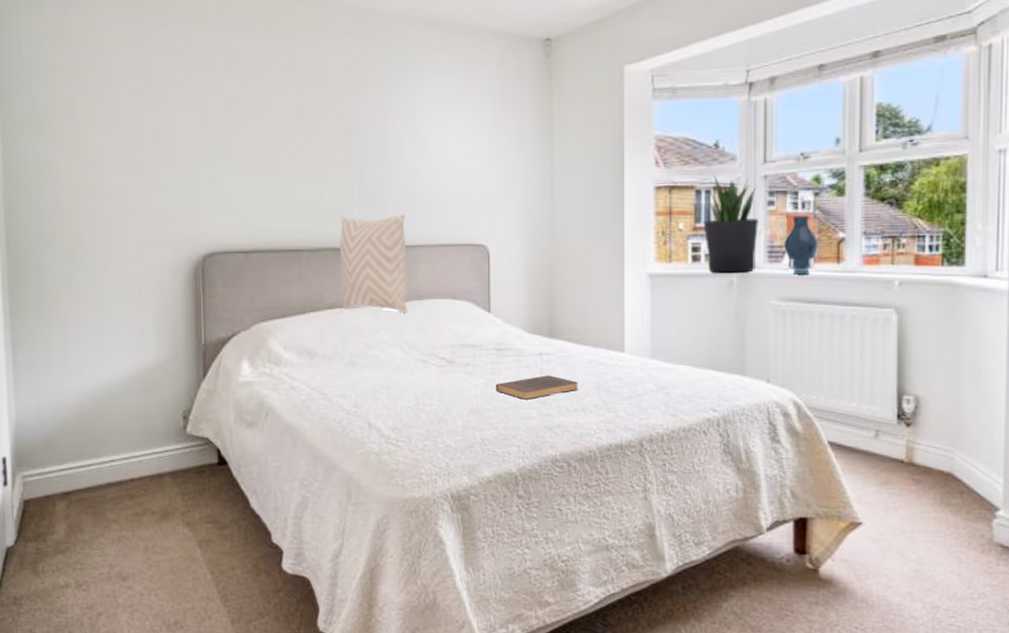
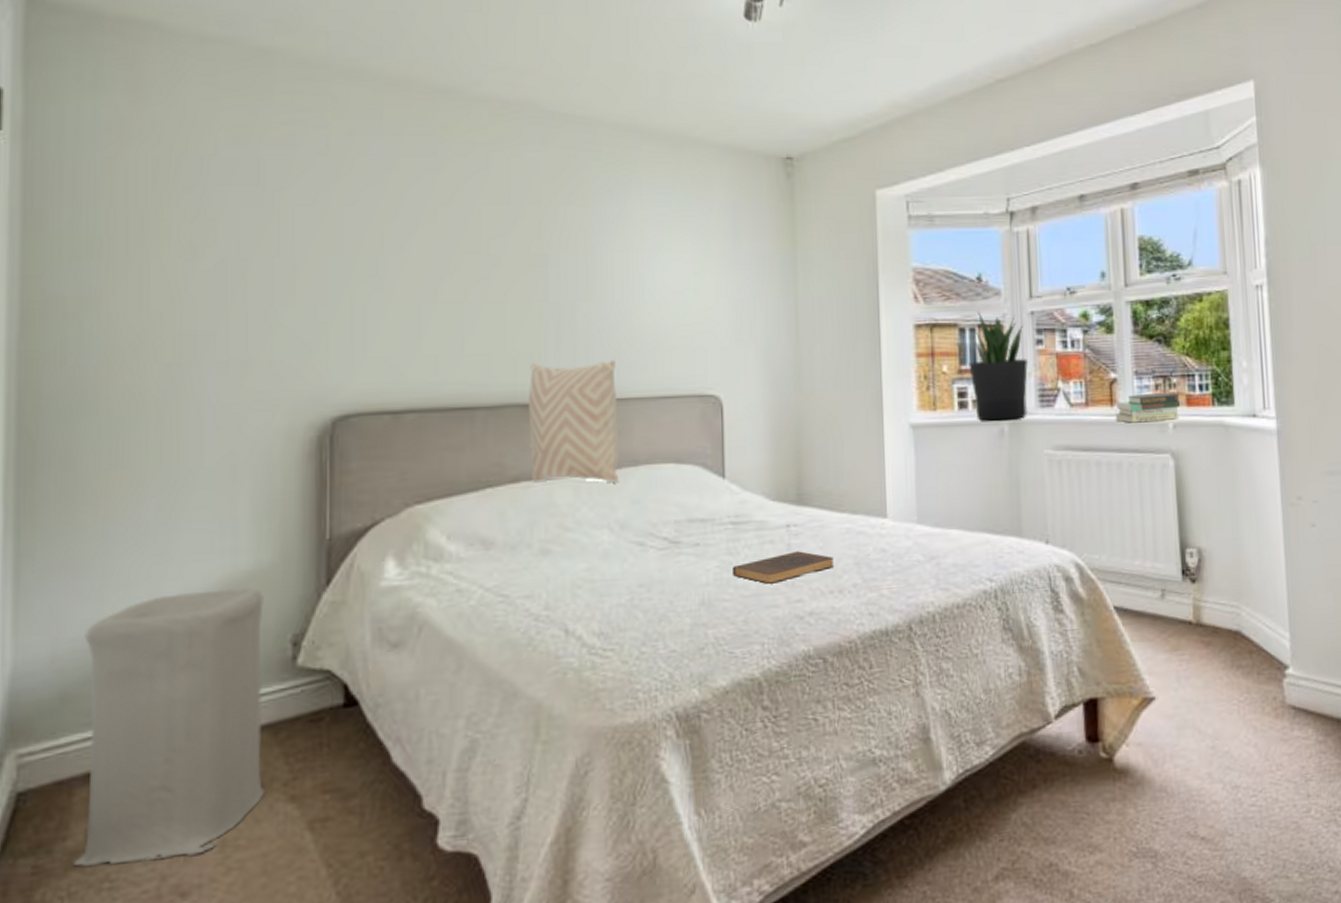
laundry basket: none [56,374,170,554] -> present [73,586,265,867]
vase: present [783,215,818,275] -> none [1055,354,1091,420]
books: none [841,252,907,279] -> present [1115,392,1180,423]

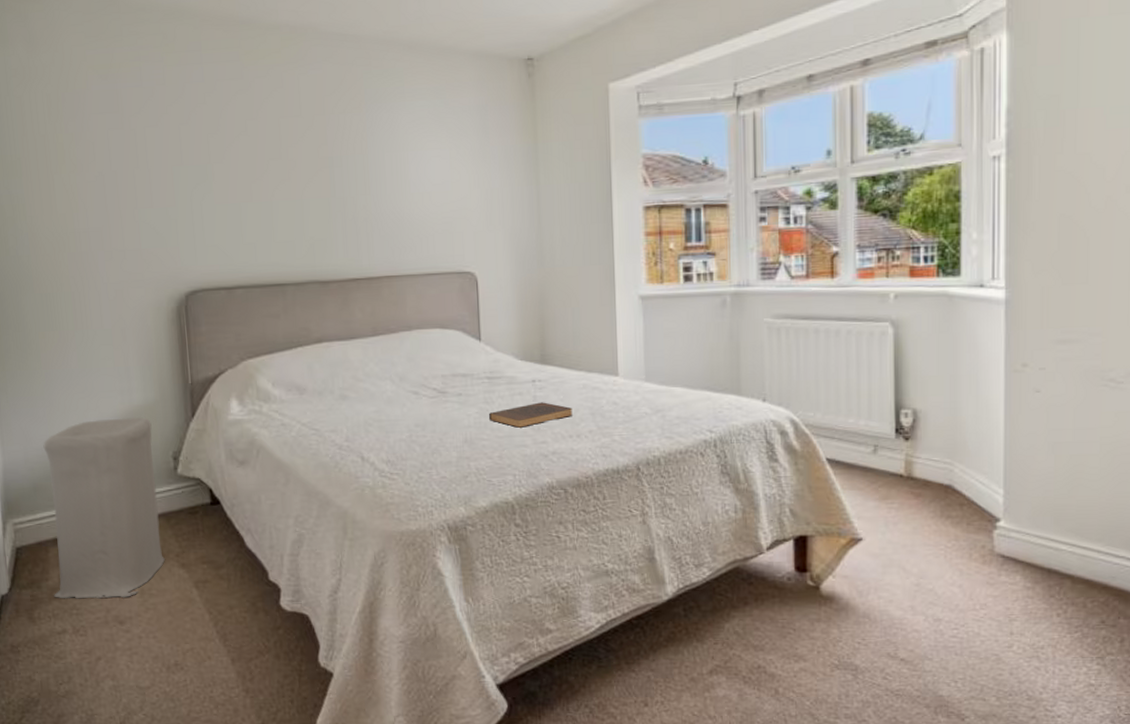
pillow: present [528,360,619,482] -> none [324,244,397,343]
planter: present [969,310,1029,422] -> none [694,191,752,293]
books: present [1115,392,1180,423] -> none [835,264,902,294]

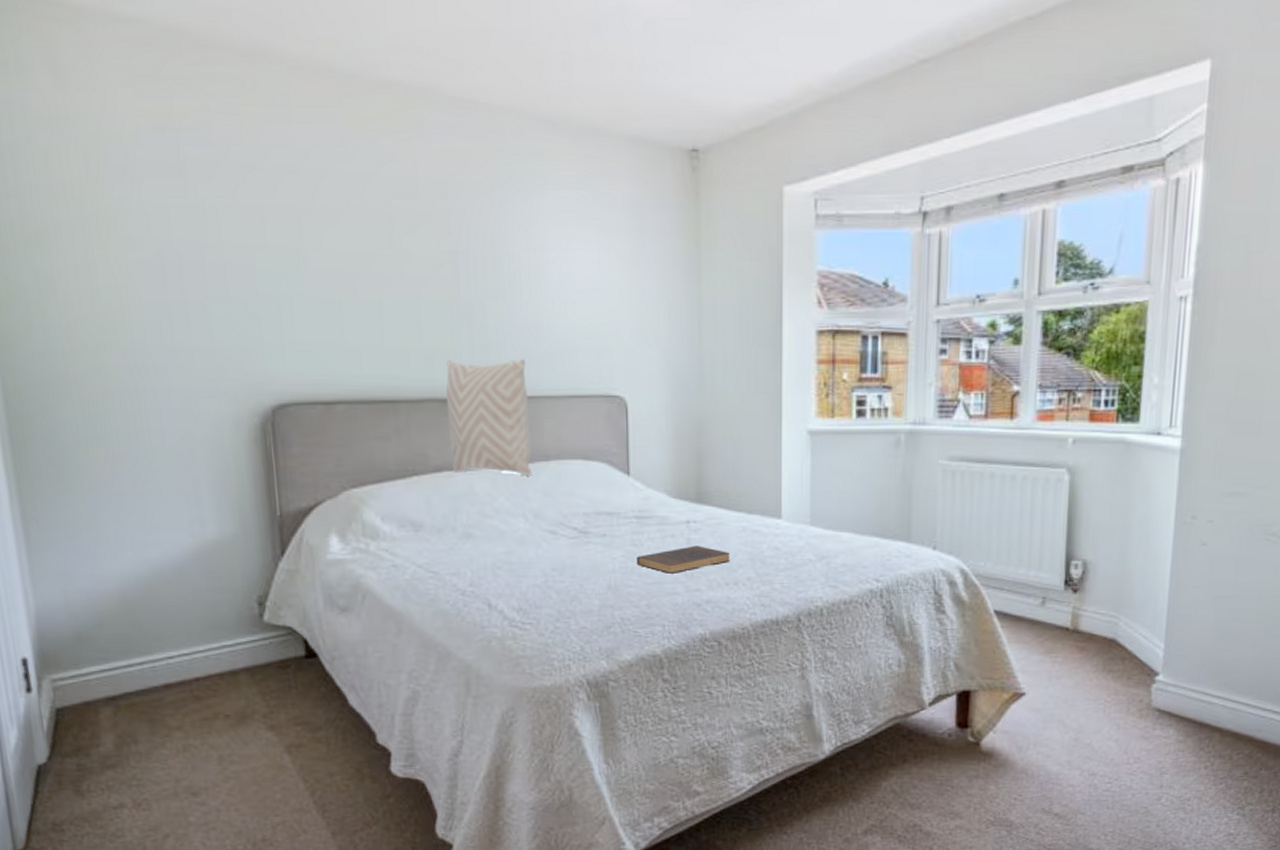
laundry basket: present [43,416,165,599] -> none [88,553,249,768]
pillow: none [324,244,397,343] -> present [445,359,532,475]

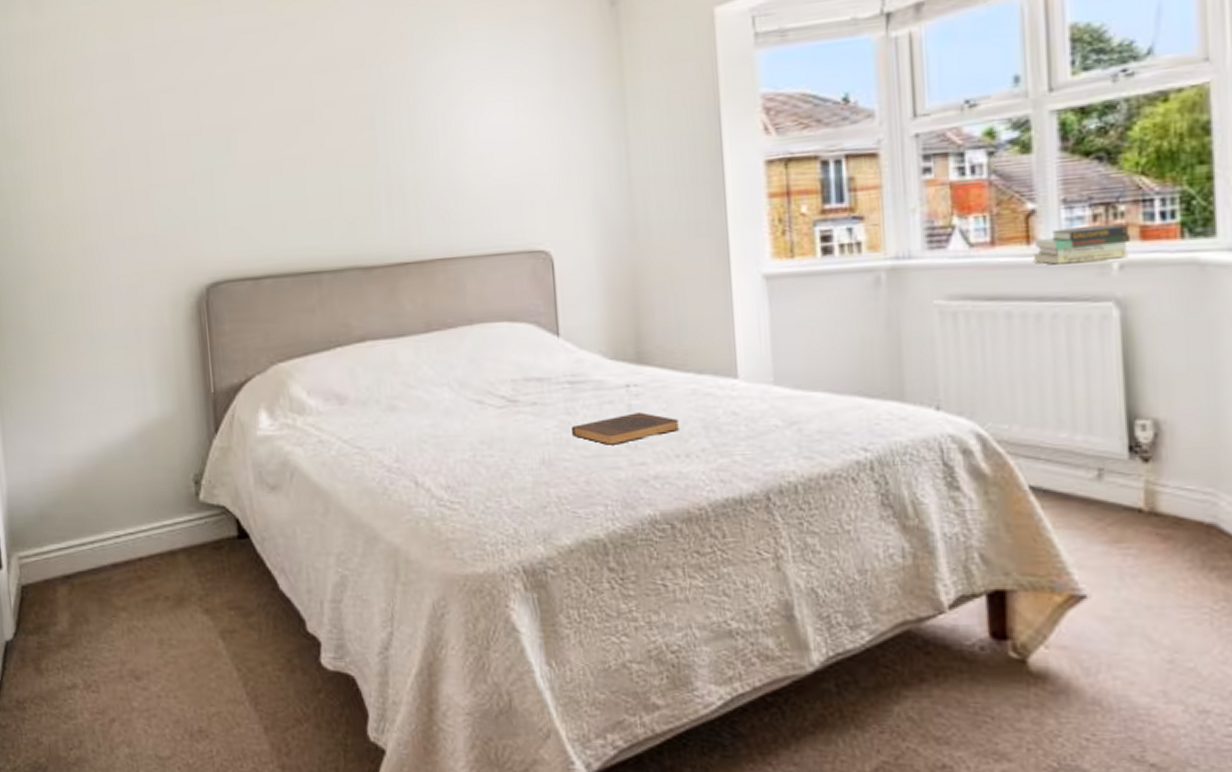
pillow: present [445,359,532,475] -> none [366,219,456,341]
books: none [1013,407,1083,437] -> present [1032,223,1130,265]

